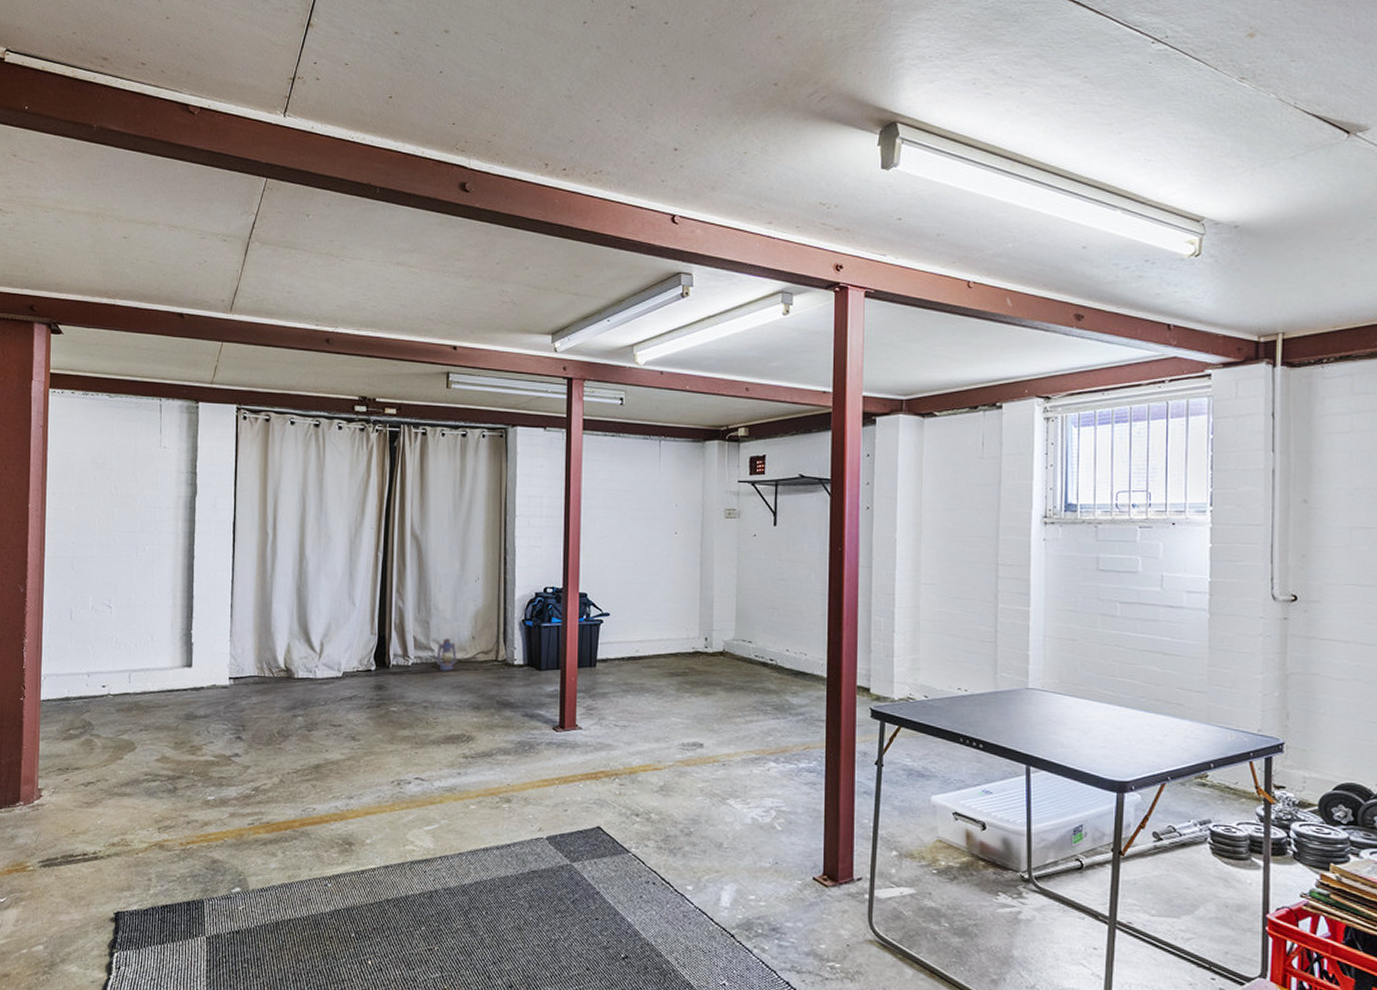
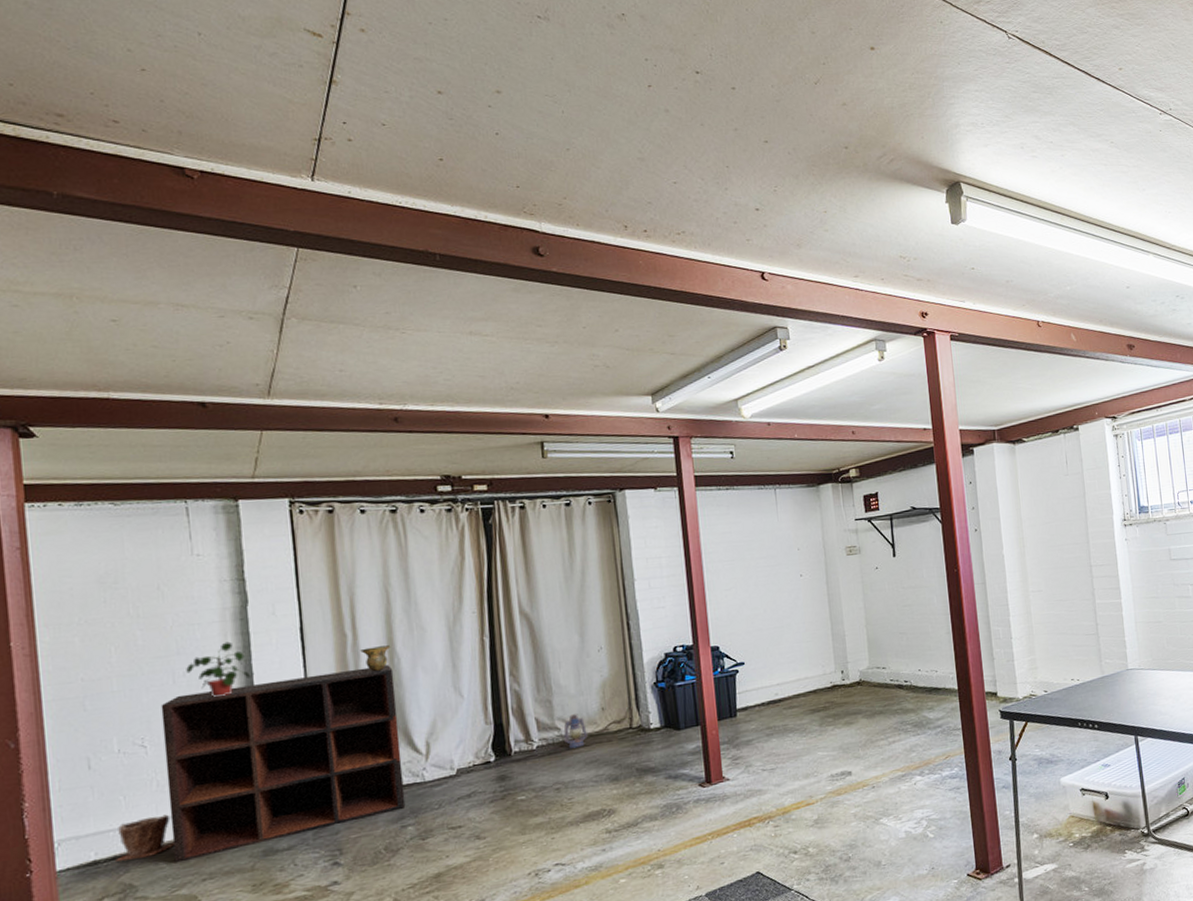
plant pot: none [81,668,123,702] -> present [115,814,175,862]
shelving unit: none [121,565,302,712] -> present [160,665,406,863]
potted plant: none [146,526,192,573] -> present [186,641,250,697]
ceramic vessel: none [277,548,302,571] -> present [360,645,391,672]

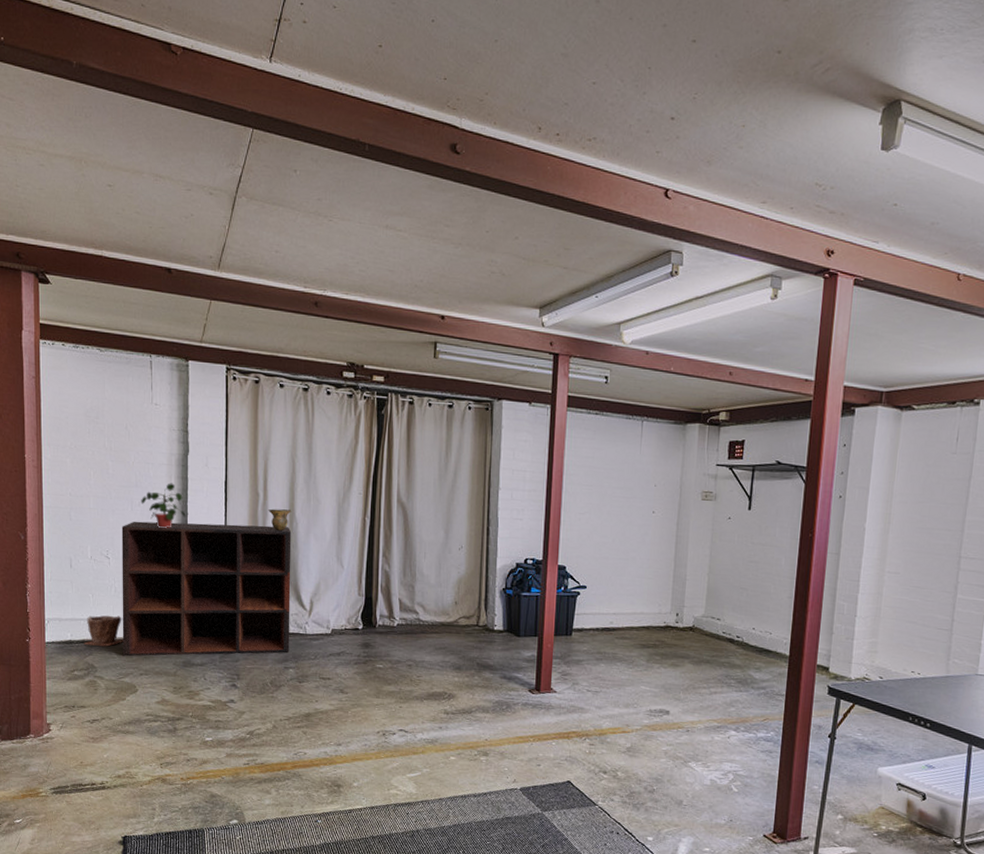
lantern: present [563,714,588,749] -> none [420,602,440,633]

